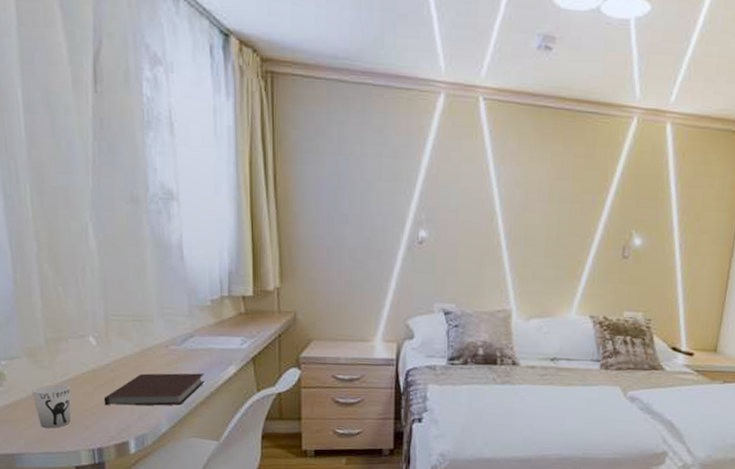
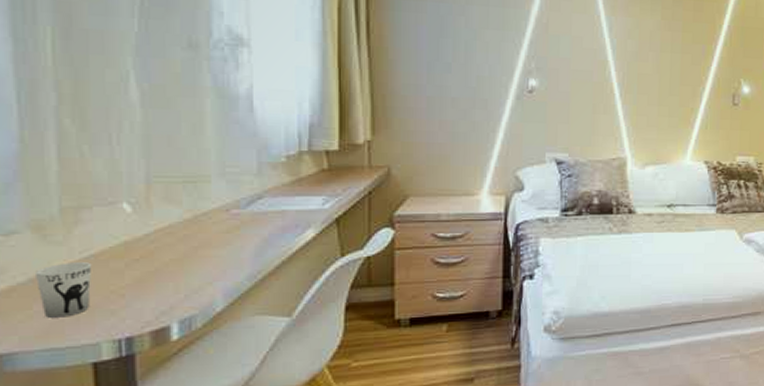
notebook: present [103,373,205,406] -> none [138,240,275,285]

